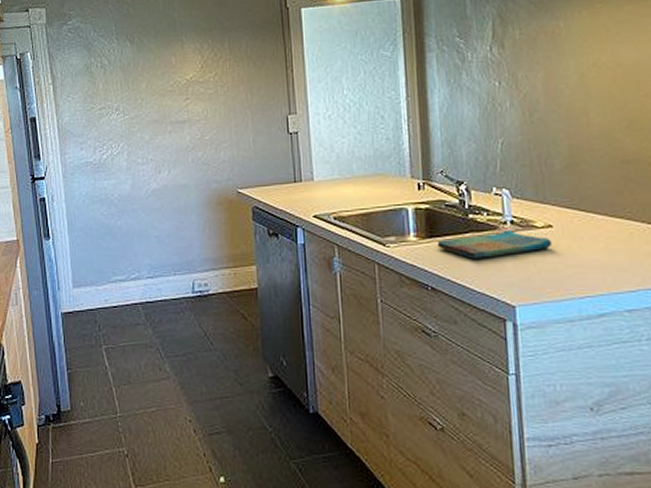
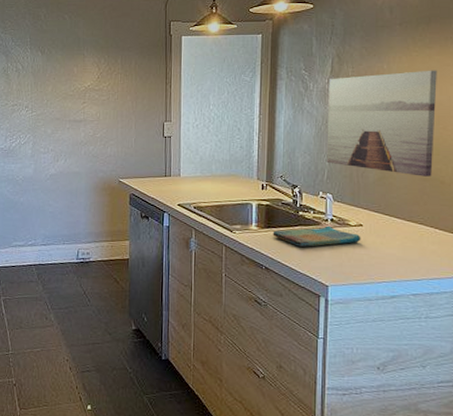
wall art: none [491,23,637,159] -> present [326,70,437,177]

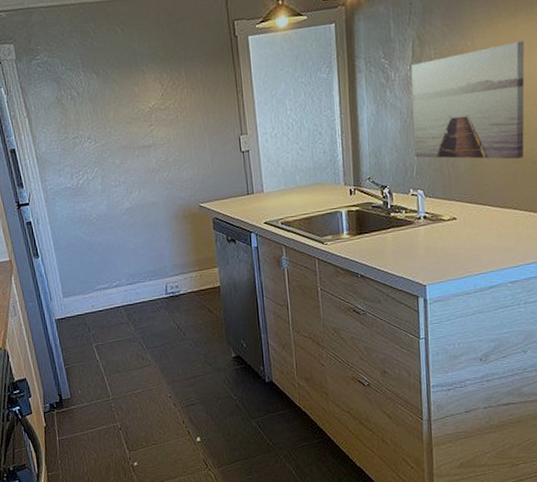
dish towel: present [273,225,361,247] -> none [365,223,456,249]

